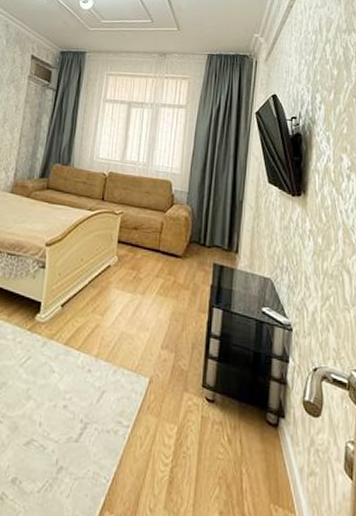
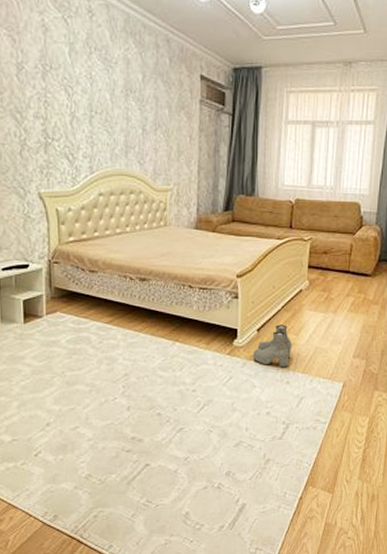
boots: none [54,301,97,353] -> present [253,325,293,368]

